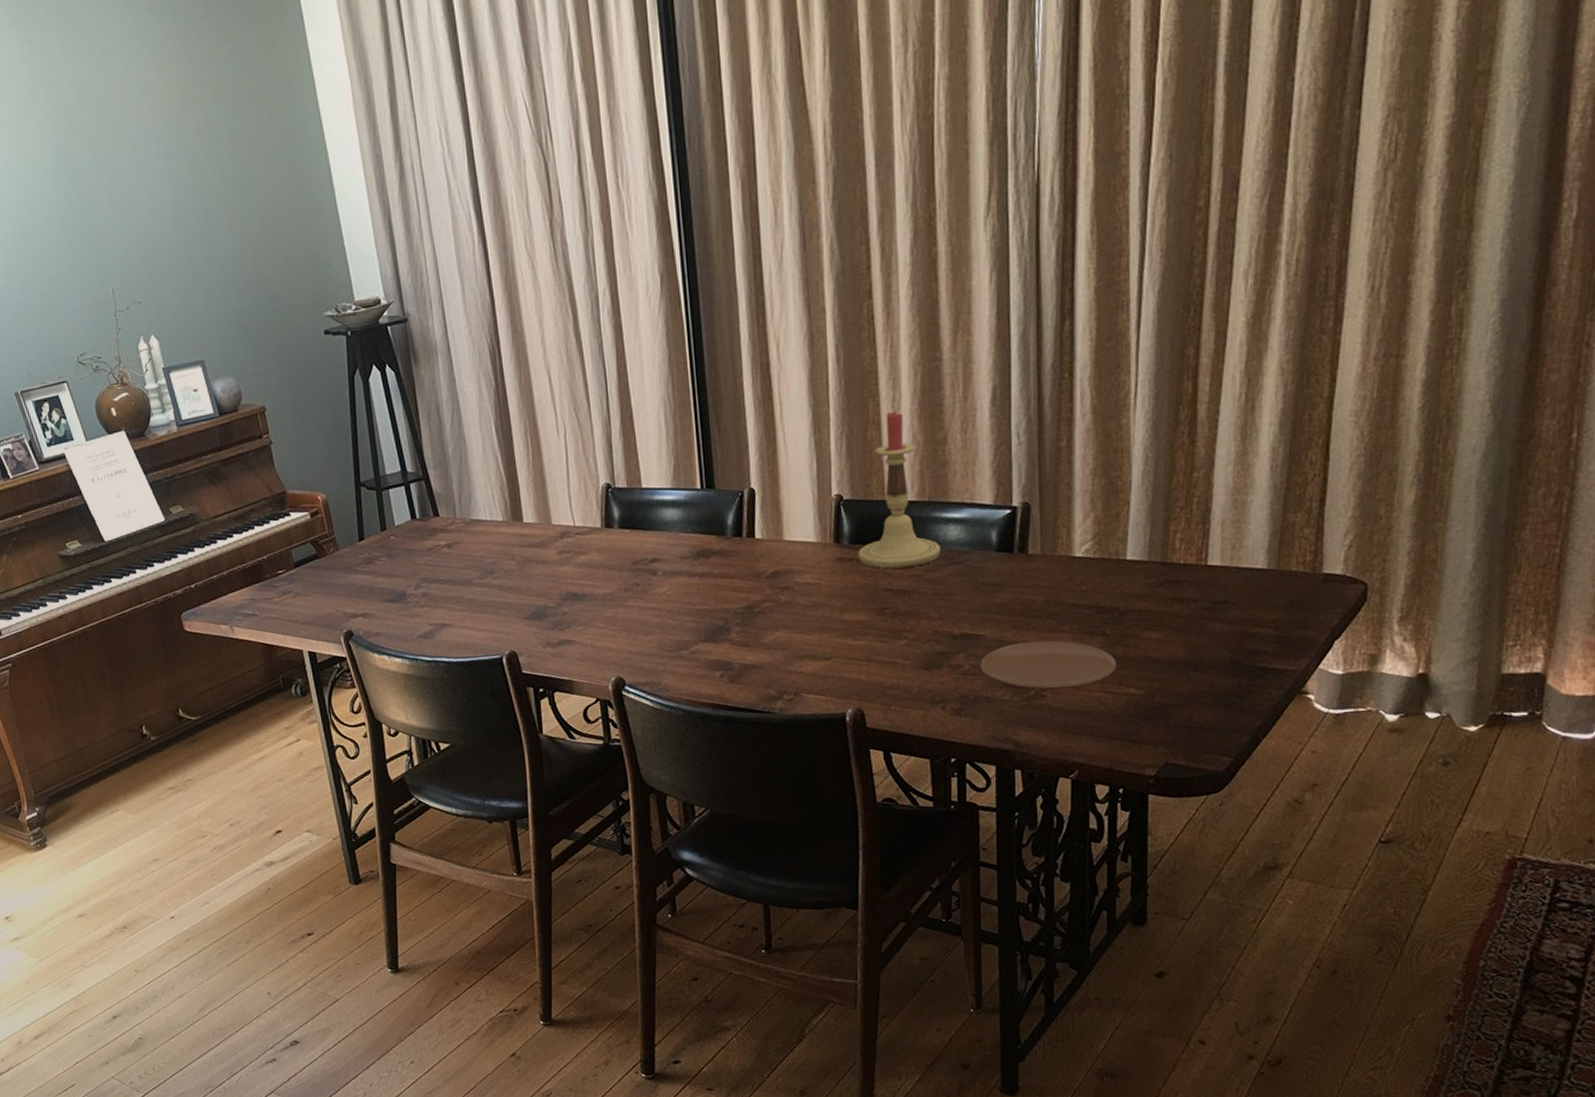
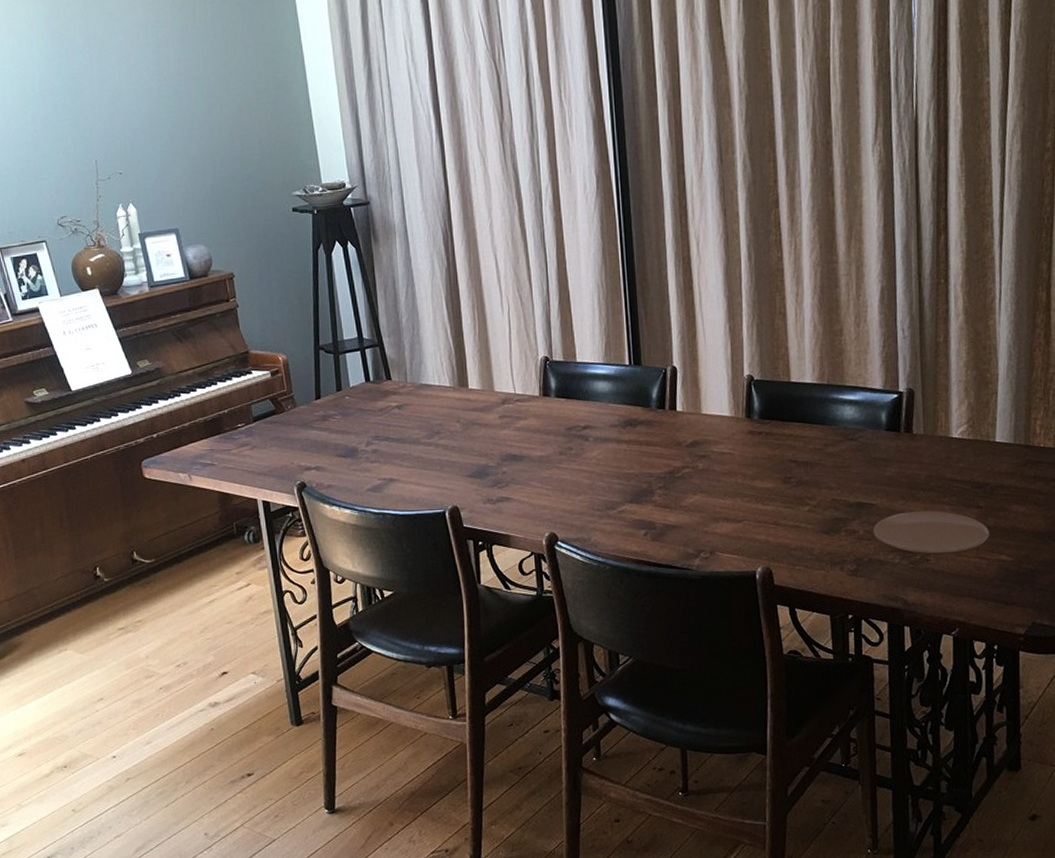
candlestick: present [857,412,941,569] -> none [766,305,839,443]

